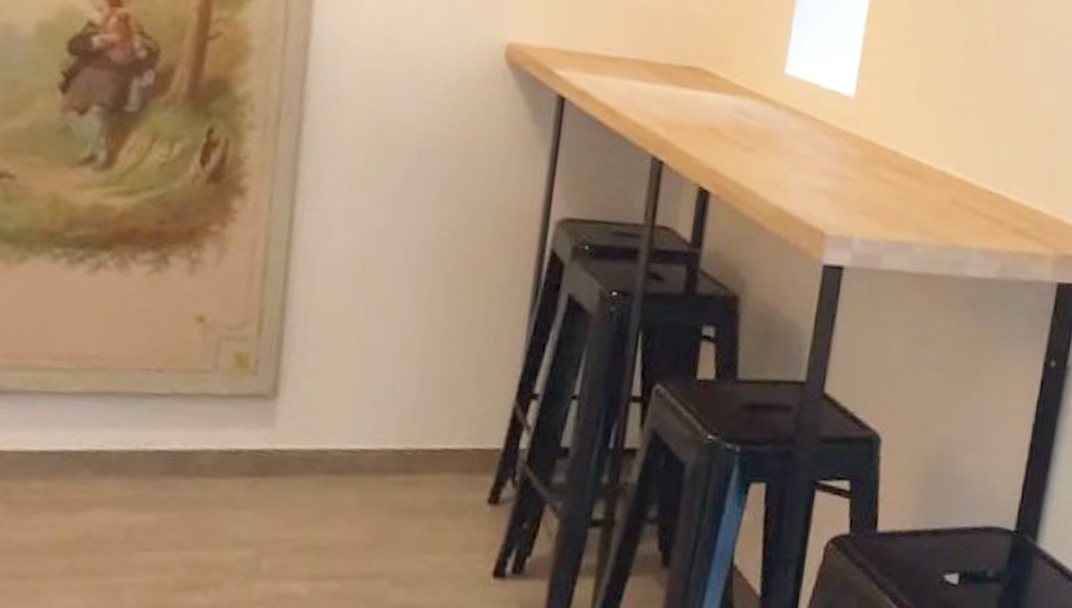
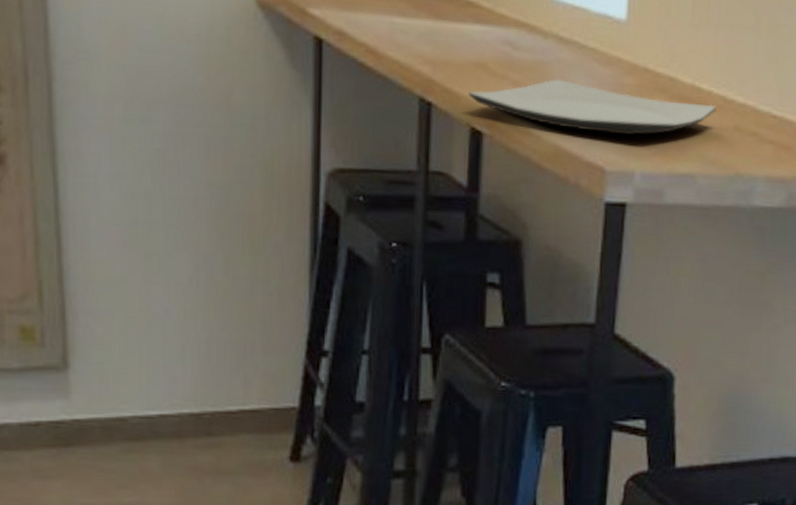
plate: none [699,145,936,204] -> present [469,78,716,136]

